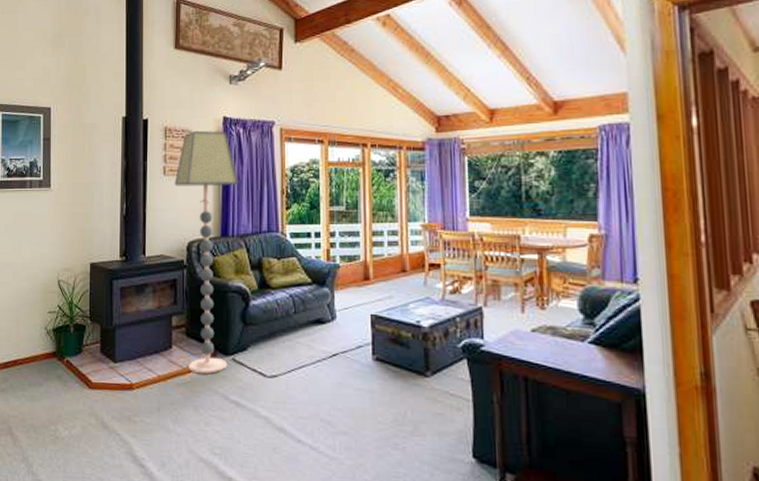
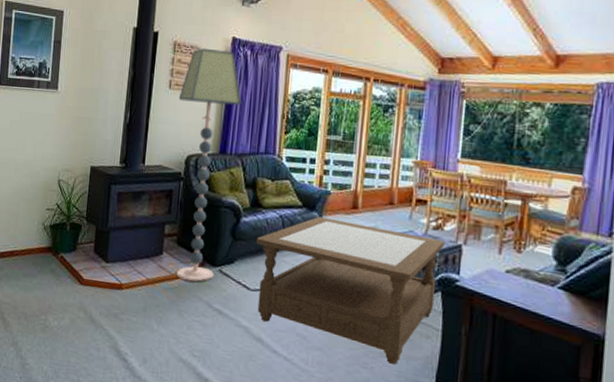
coffee table: none [269,292,464,444] -> present [257,216,444,365]

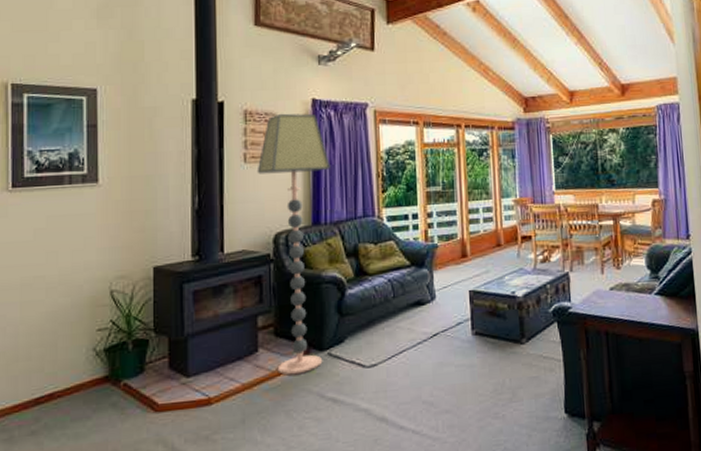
coffee table: present [257,216,444,365] -> none [366,271,553,408]

